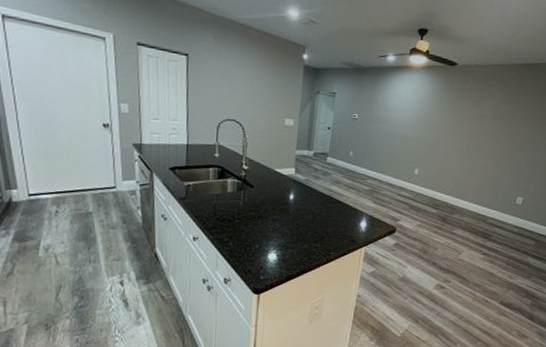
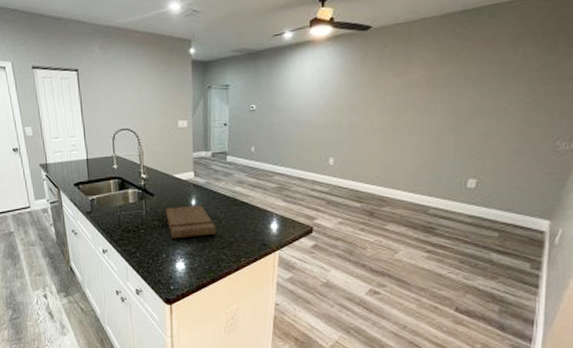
cutting board: none [262,199,311,231] -> present [165,205,217,239]

